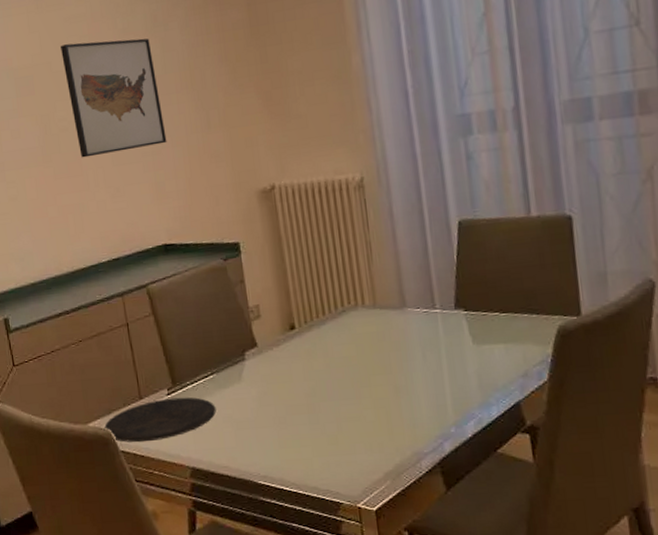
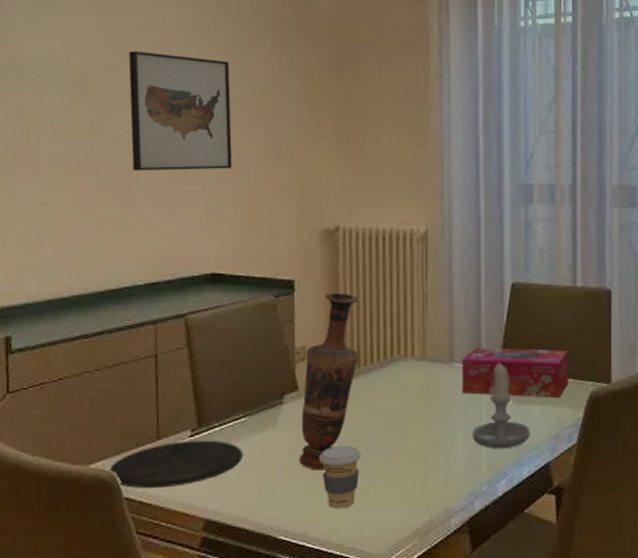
vase: none [259,249,312,420] -> present [298,293,360,471]
coffee cup: none [285,395,326,455] -> present [319,445,362,510]
tissue box: none [413,285,532,339] -> present [461,348,568,398]
candle: none [433,304,496,391] -> present [472,363,531,450]

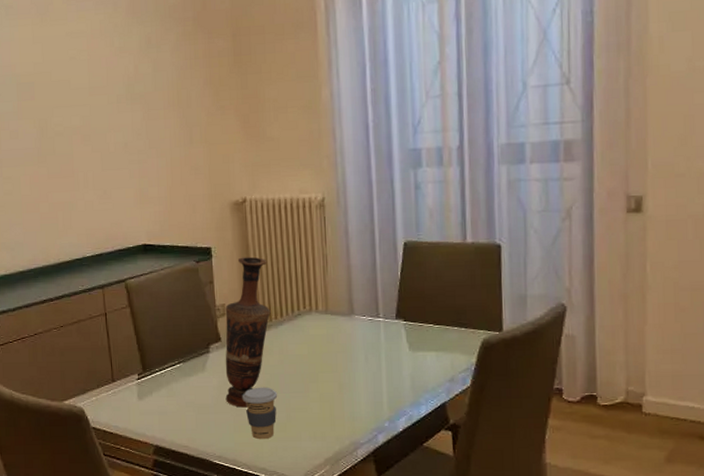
plate: present [107,440,243,489] -> none [78,382,181,421]
wall art: present [128,51,233,171] -> none [61,56,152,161]
tissue box: present [461,348,568,398] -> none [360,301,461,345]
candle: present [472,363,531,450] -> none [373,314,427,391]

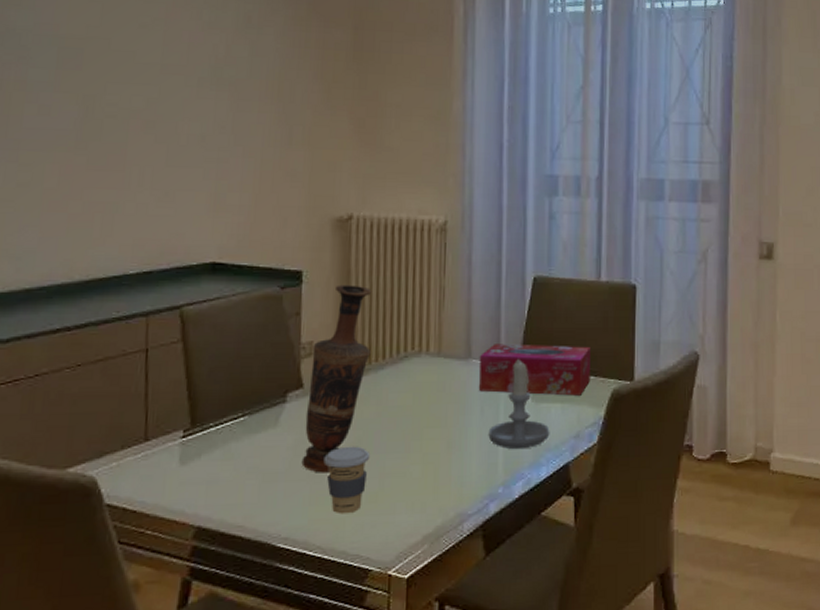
tissue box: none [360,301,461,345] -> present [478,344,590,396]
candle: none [373,314,427,391] -> present [488,359,550,450]

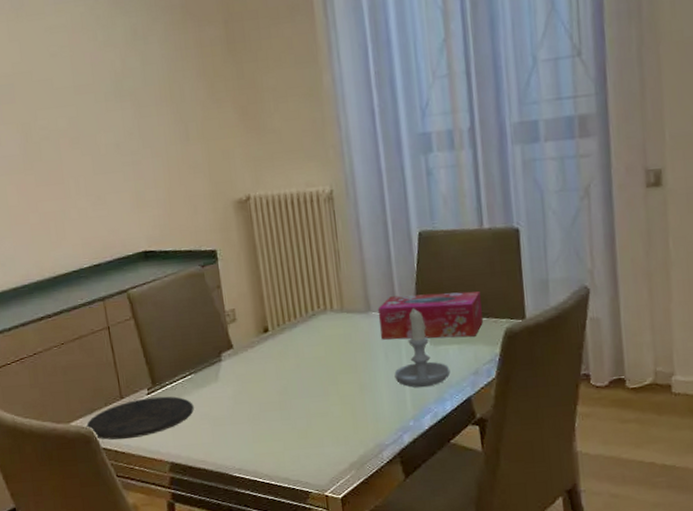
plate: none [87,441,241,495] -> present [85,396,194,440]
vase: present [301,285,372,473] -> none [235,257,284,417]
coffee cup: present [324,446,371,515] -> none [259,393,297,449]

